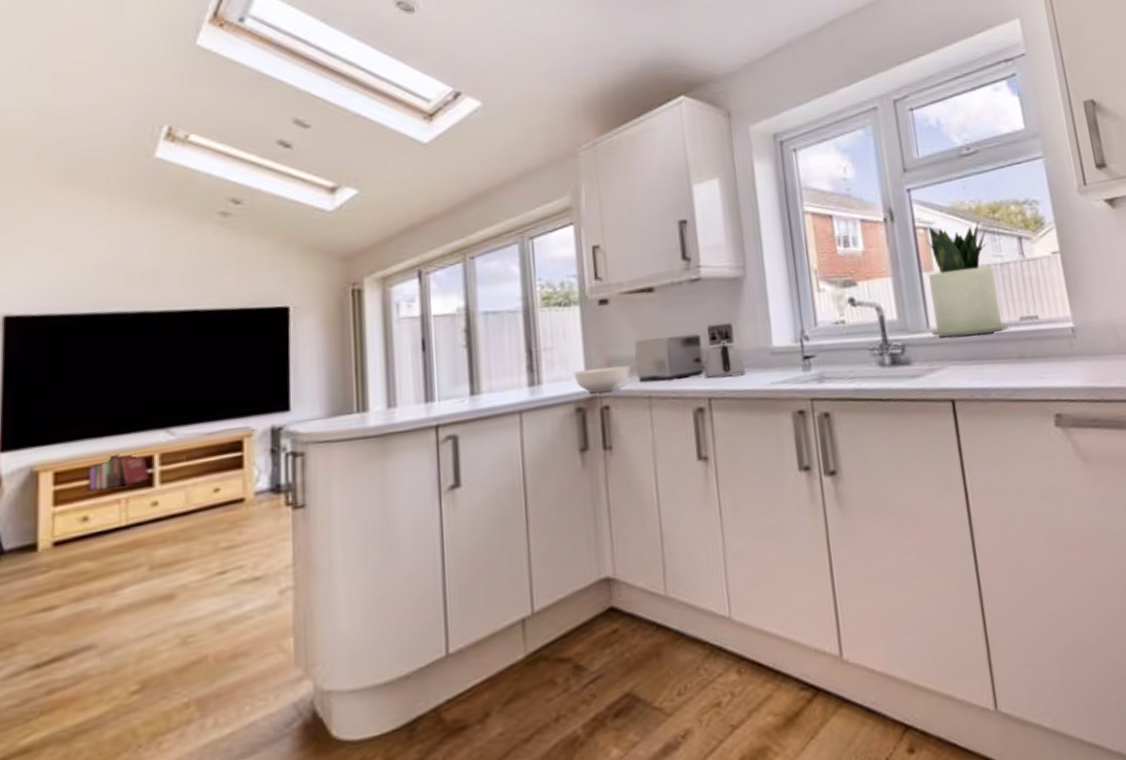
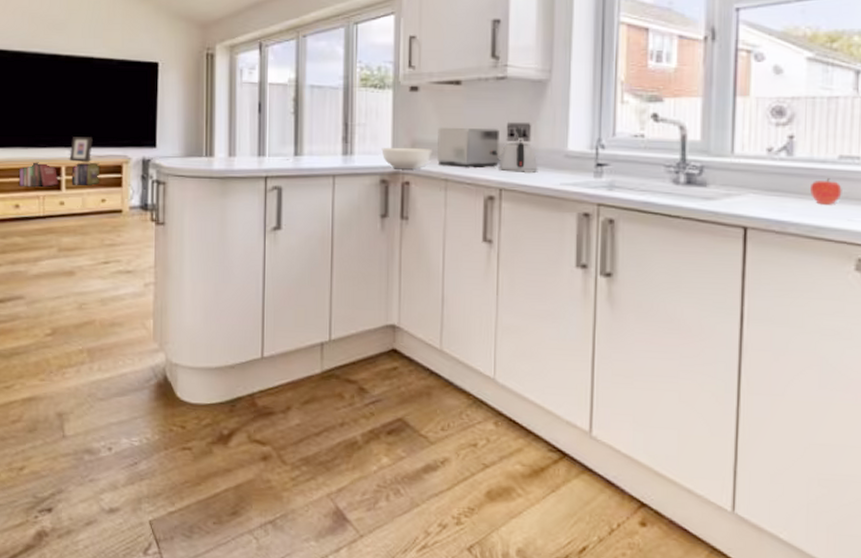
picture frame: none [165,410,200,446] -> present [69,137,93,162]
books: none [170,441,210,477] -> present [72,162,100,186]
planter: present [926,220,1011,338] -> none [733,48,826,168]
fruit: none [1001,340,1030,367] -> present [809,178,842,205]

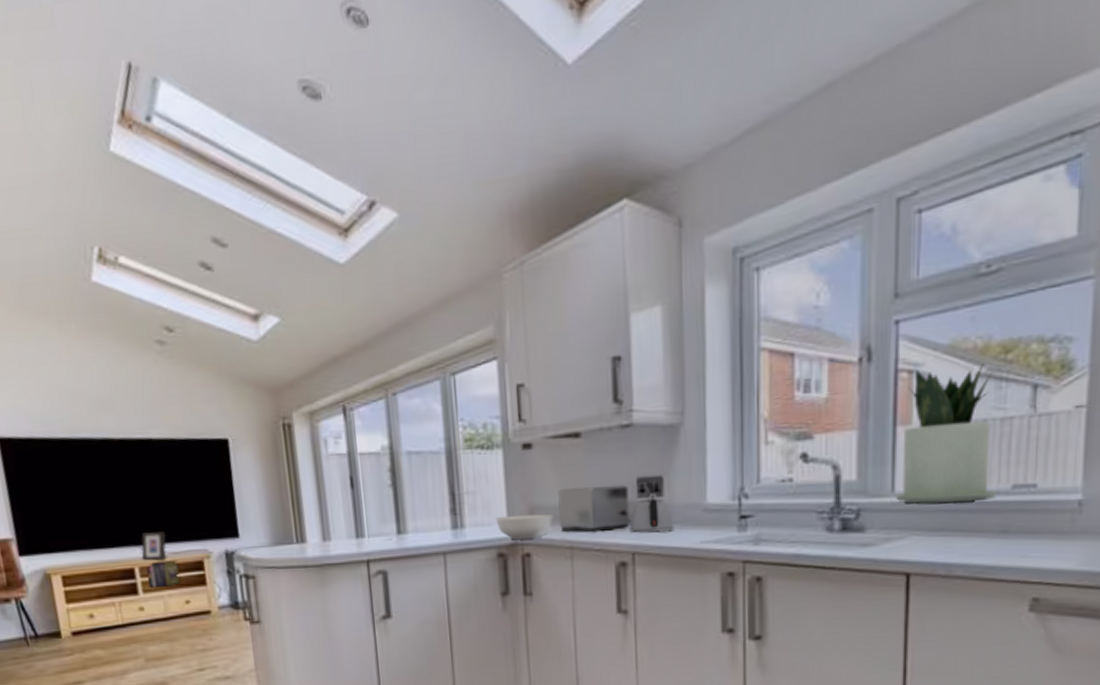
books: present [18,162,59,187] -> none [86,564,134,593]
planter: none [733,48,826,168] -> present [894,362,999,504]
fruit: present [809,178,842,205] -> none [979,511,1016,542]

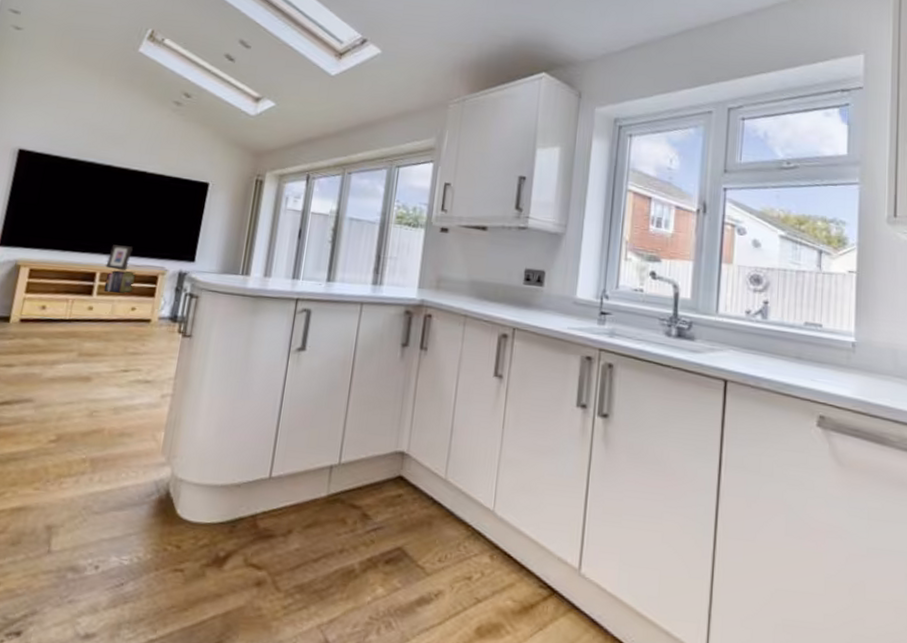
bowl: present [495,514,554,541] -> none [409,281,456,304]
toaster: present [558,485,630,533] -> none [459,266,517,308]
kettle: present [630,482,674,534] -> none [514,274,549,317]
planter: present [894,362,999,504] -> none [717,224,794,331]

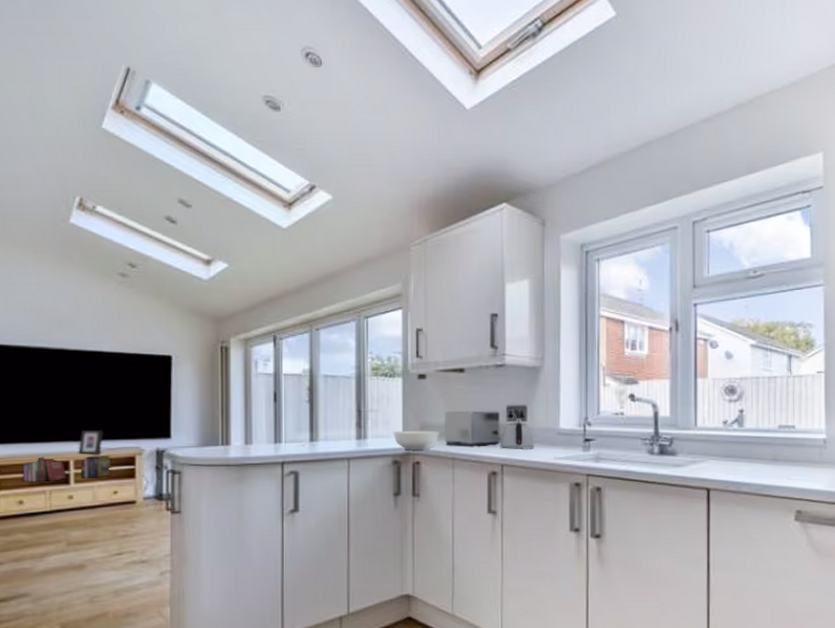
books: none [50,265,91,291] -> present [22,457,67,482]
bowl: none [409,281,456,304] -> present [393,430,440,451]
toaster: none [459,266,517,308] -> present [445,410,500,447]
kettle: none [514,274,549,317] -> present [500,410,535,450]

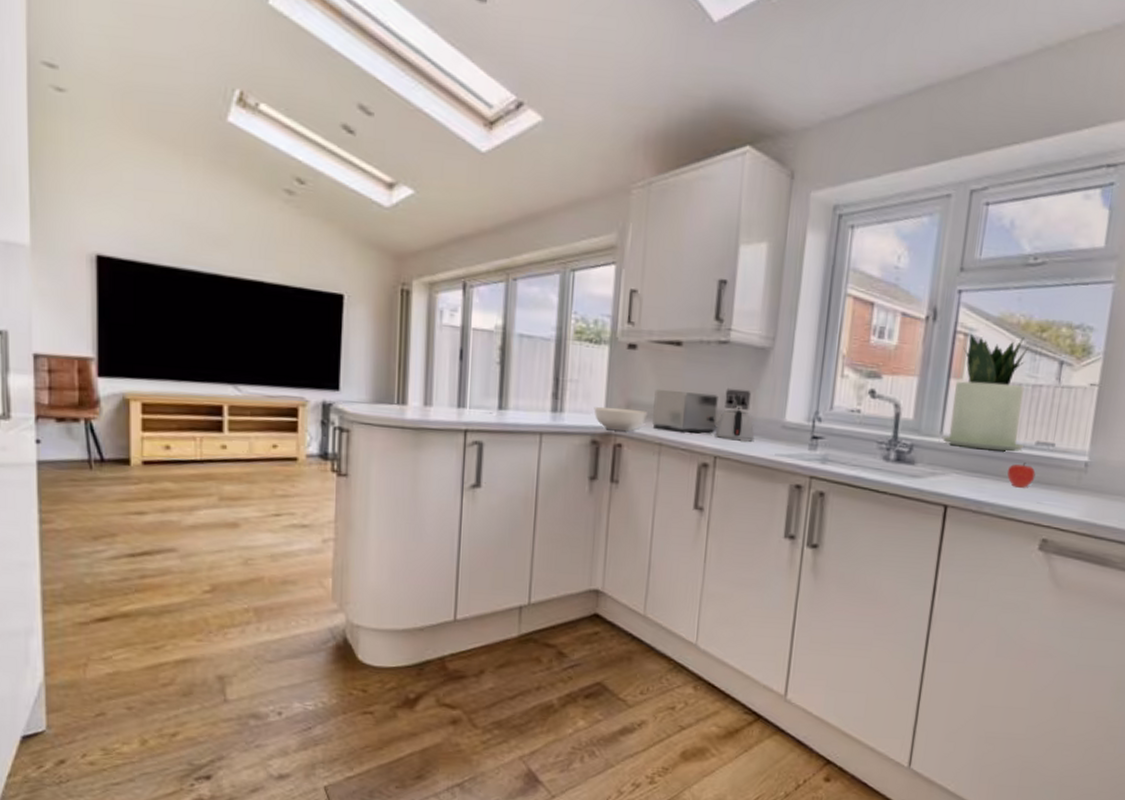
books: present [22,457,67,482] -> none [169,398,220,427]
picture frame: present [78,430,103,455] -> none [233,372,262,402]
books: present [82,455,111,478] -> none [237,401,270,429]
planter: none [696,337,769,437] -> present [942,333,1030,452]
fruit: none [757,445,782,467] -> present [1007,463,1036,488]

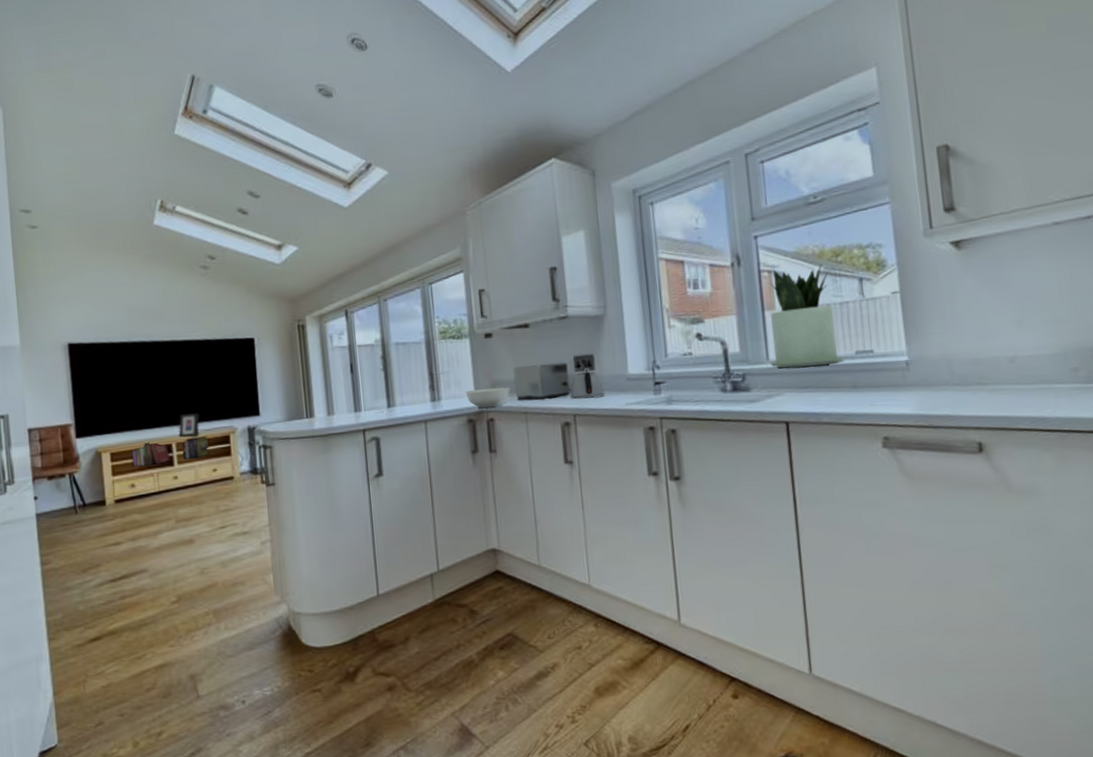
books: none [169,398,220,427] -> present [131,441,171,467]
picture frame: none [233,372,262,402] -> present [178,413,200,438]
books: none [237,401,270,429] -> present [183,435,209,459]
fruit: present [1007,463,1036,488] -> none [835,371,863,395]

